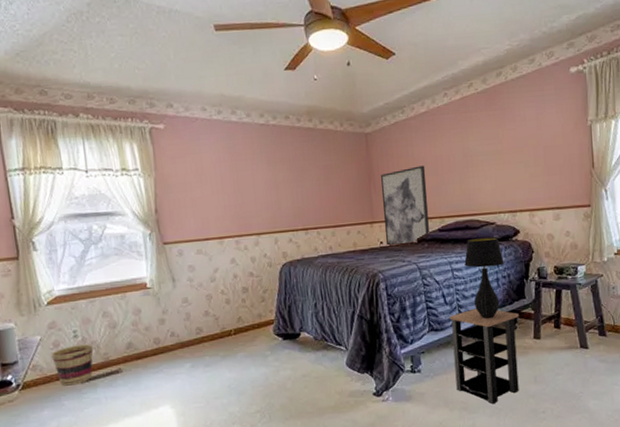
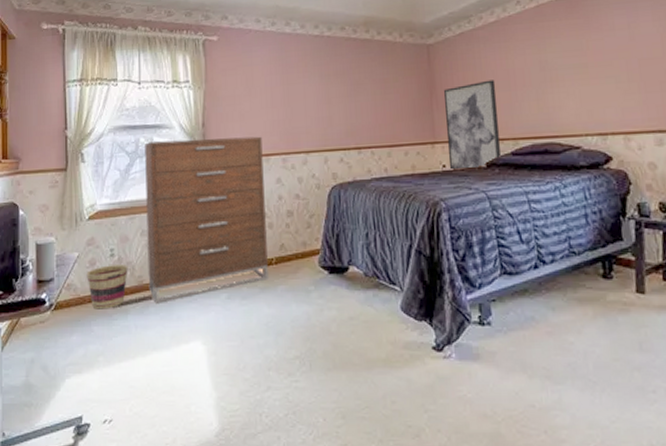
dresser: none [98,220,229,376] -> present [145,136,268,303]
side table: present [450,308,519,405] -> none [526,249,619,375]
table lamp: present [464,237,504,319] -> none [543,164,594,264]

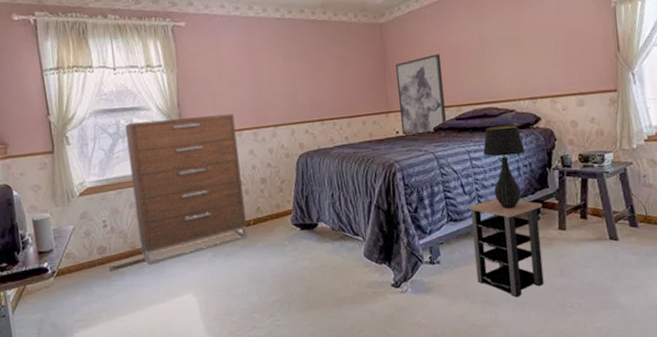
basket: present [86,264,128,310] -> none [83,233,121,273]
side table: none [526,249,619,375] -> present [469,198,544,298]
table lamp: none [543,164,594,264] -> present [483,125,525,210]

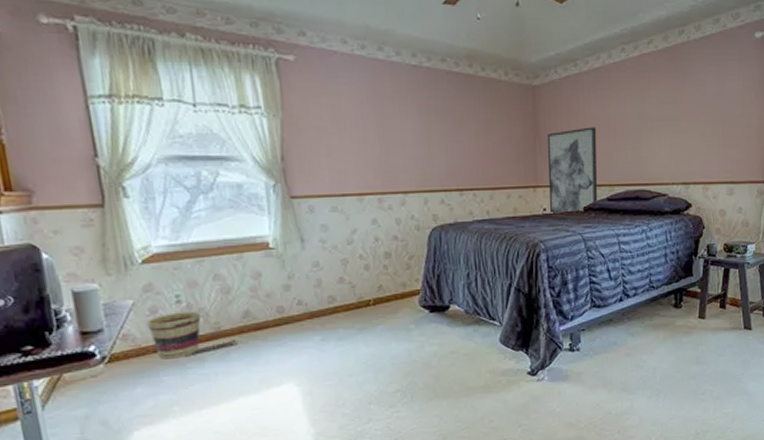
basket: none [83,233,121,273] -> present [146,311,201,359]
dresser: present [125,113,248,265] -> none [209,174,366,349]
side table: present [469,198,544,298] -> none [614,284,685,385]
table lamp: present [483,125,525,210] -> none [632,210,674,297]

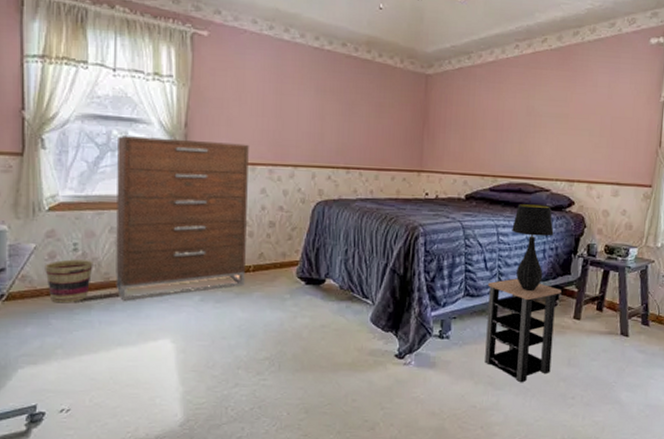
dresser: none [209,174,366,349] -> present [116,136,249,301]
wall art: present [547,127,598,214] -> none [431,117,485,199]
side table: none [614,284,685,385] -> present [485,278,562,383]
table lamp: none [632,210,674,297] -> present [512,204,554,292]

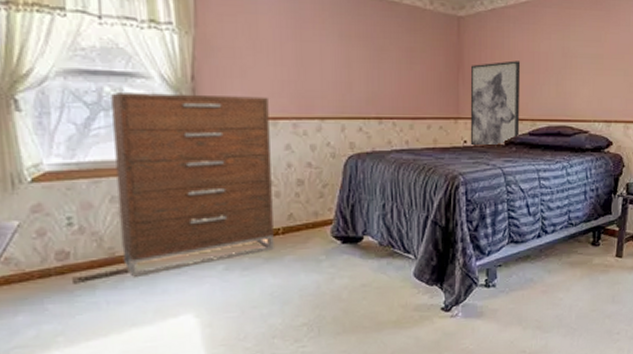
basket: present [45,259,93,303] -> none [33,235,94,286]
wall art: none [431,117,485,199] -> present [470,60,521,146]
side table: present [485,278,562,383] -> none [532,221,603,324]
table lamp: present [512,204,554,292] -> none [553,147,594,234]

